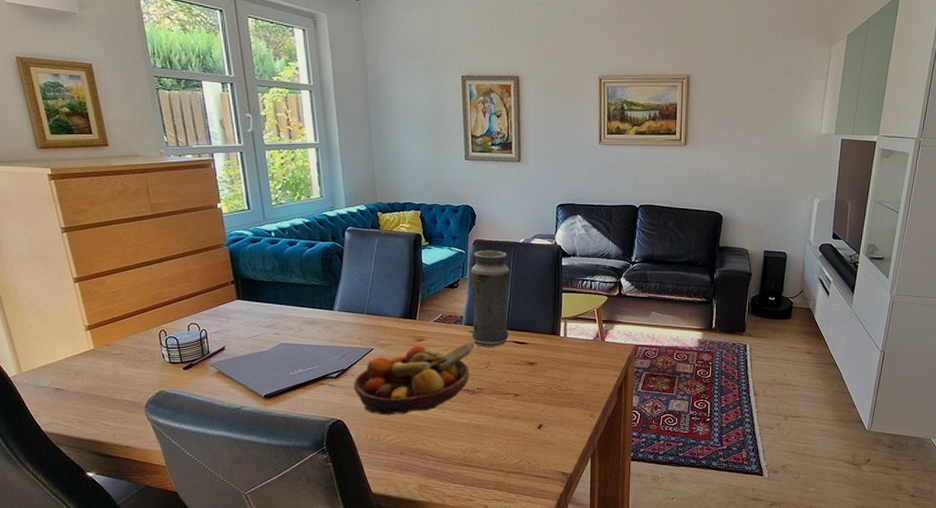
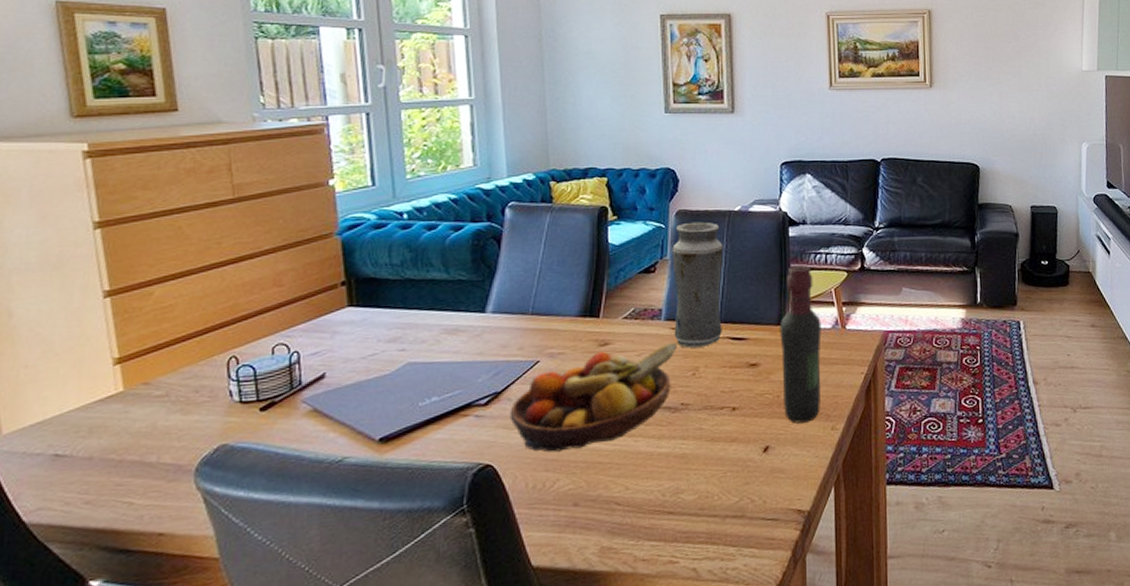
wine bottle: none [552,289,585,410] -> present [779,265,822,424]

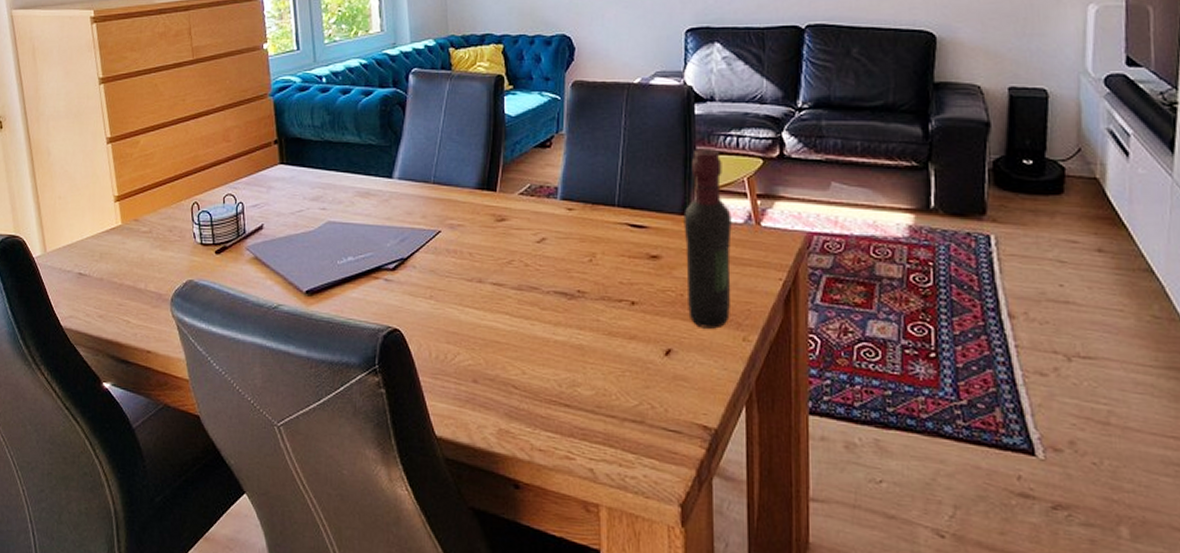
fruit bowl: present [510,343,677,453] -> none [415,225,573,325]
vase: present [672,222,723,348] -> none [568,94,621,232]

